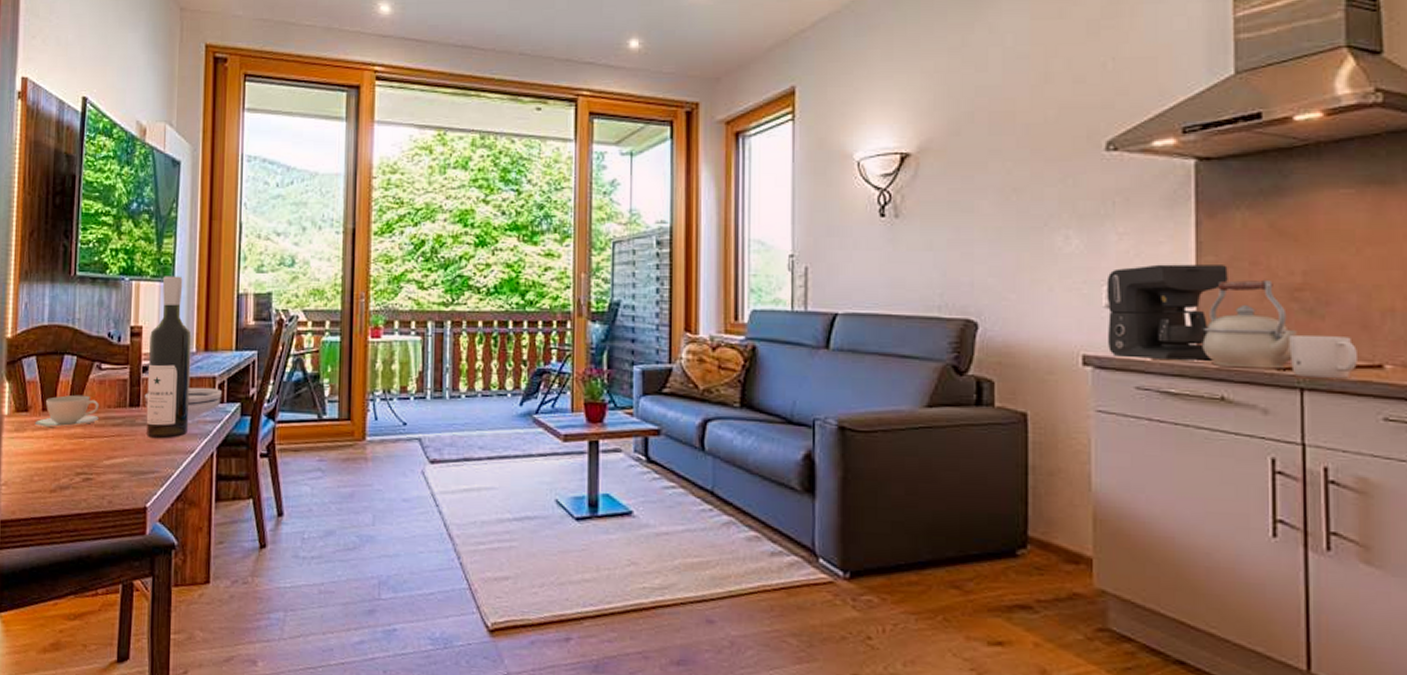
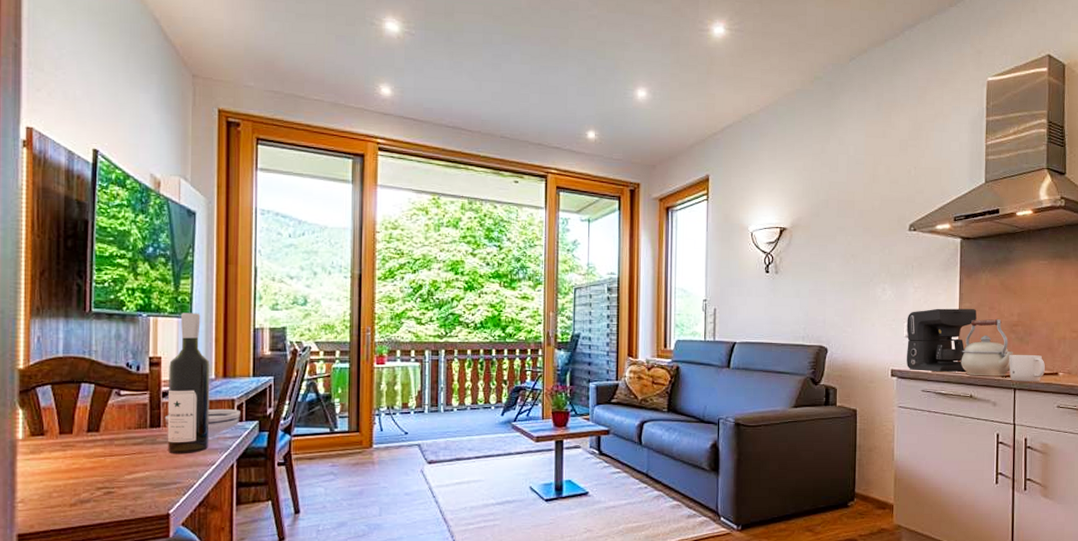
teacup: present [34,395,100,428] -> none [51,418,120,449]

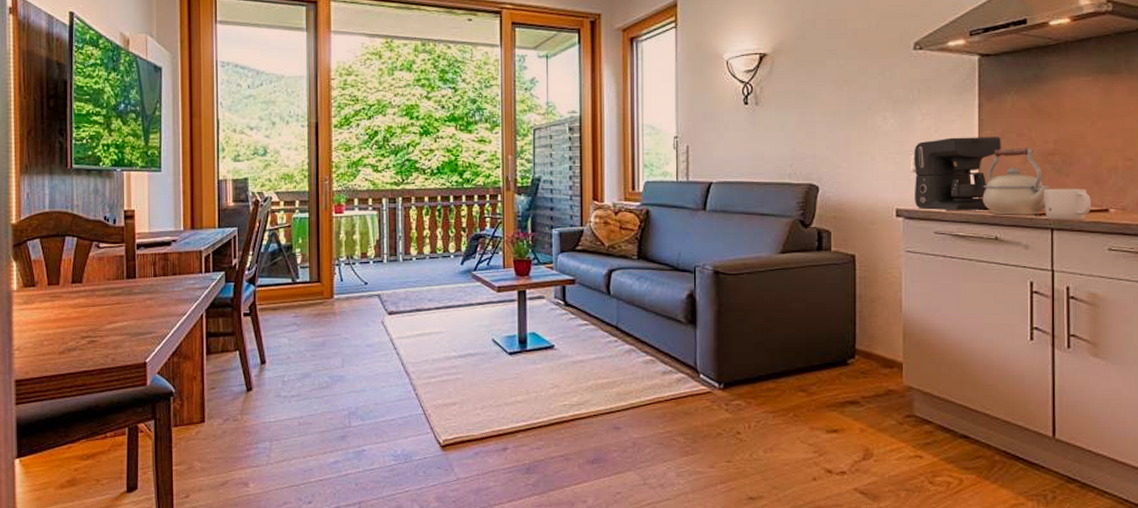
bowl: present [164,408,240,437] -> none [139,260,208,288]
bottle: present [167,313,210,454] -> none [141,166,180,305]

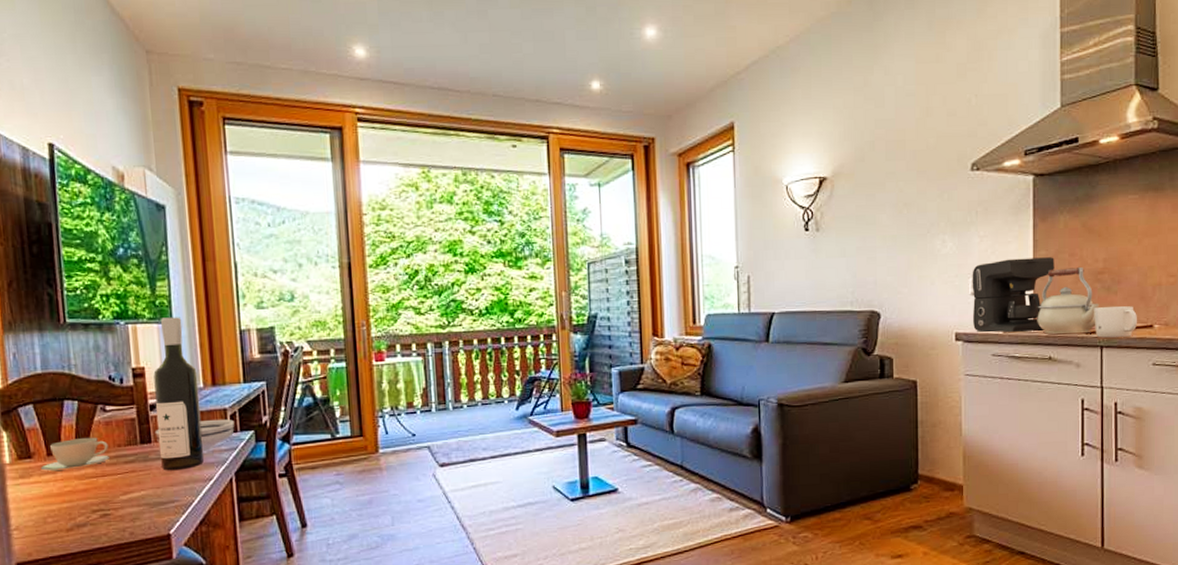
teacup: none [41,270,101,300] -> present [40,437,111,472]
bowl: none [139,260,208,288] -> present [155,419,235,451]
bottle: none [141,166,180,305] -> present [153,317,205,471]

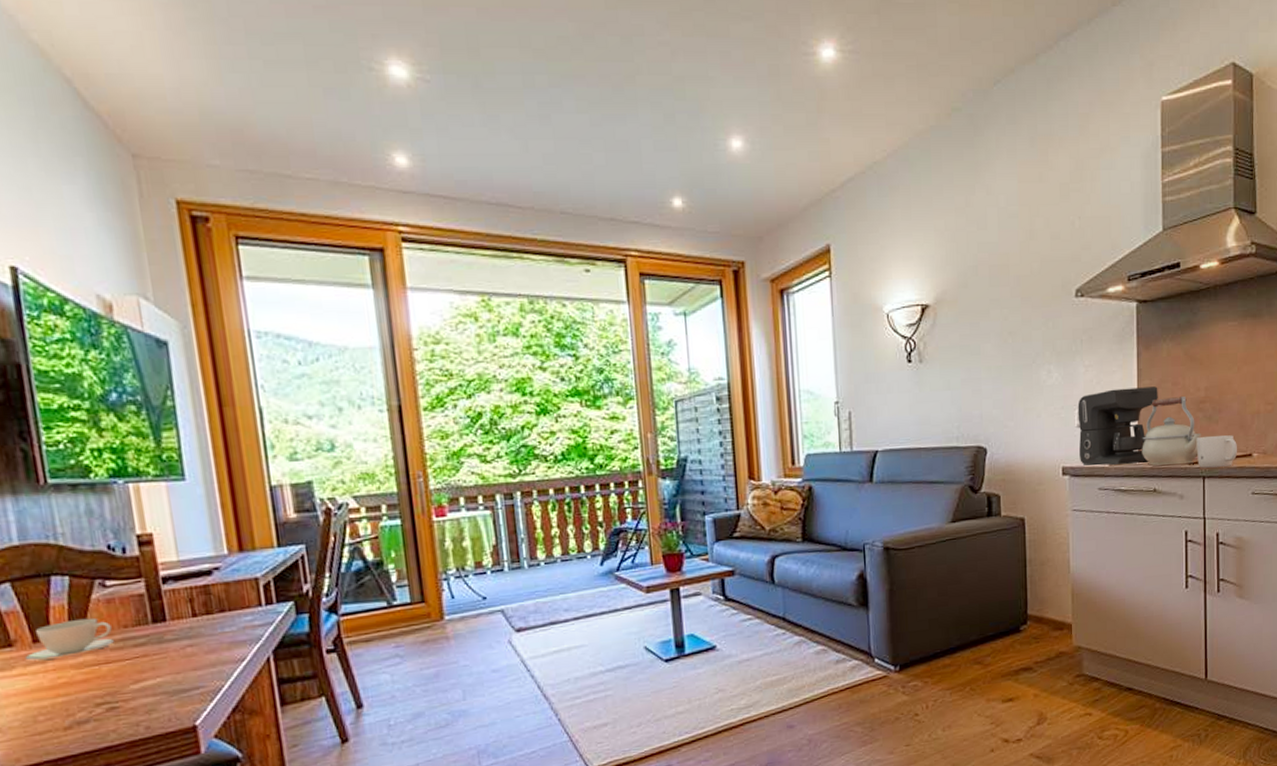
bottle: present [153,317,205,471] -> none [164,473,235,654]
bowl: present [155,419,235,451] -> none [170,590,270,628]

